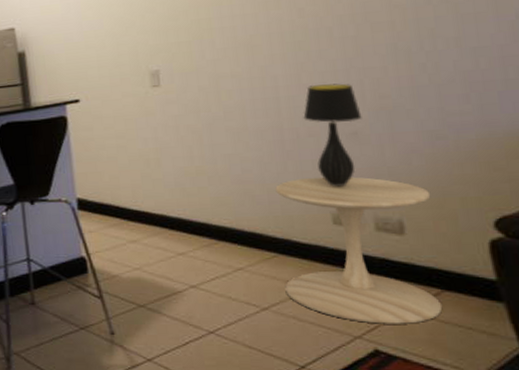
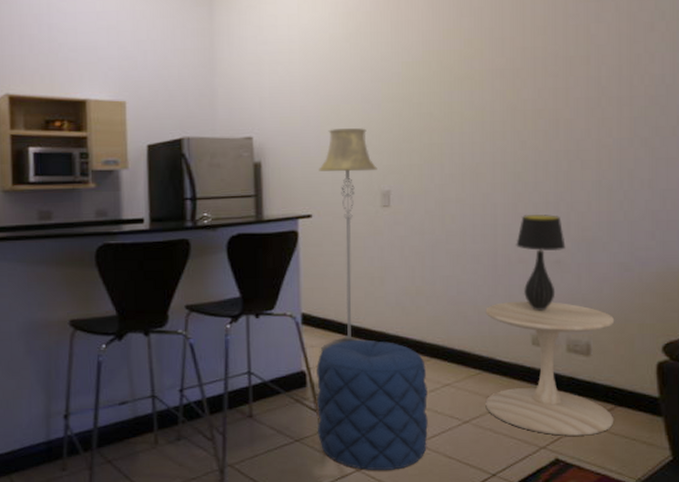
floor lamp: none [83,10,144,239] -> present [319,128,377,354]
pouf: none [96,223,223,360] -> present [317,339,428,470]

